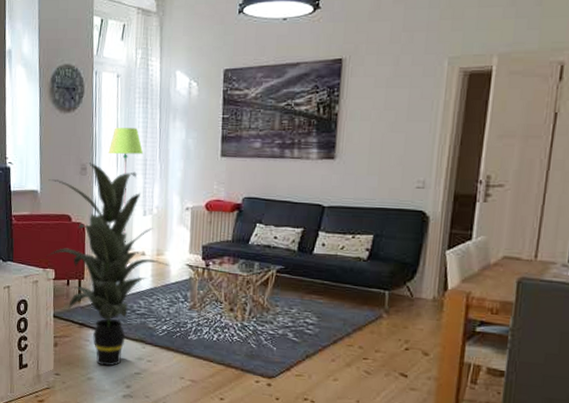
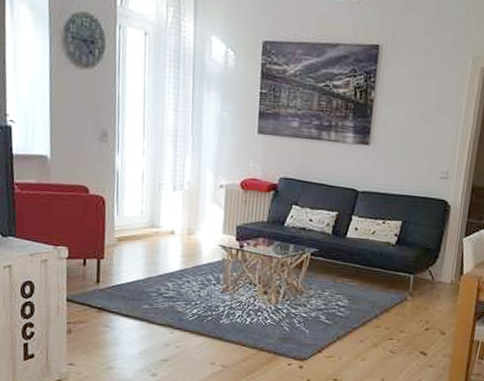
indoor plant: present [46,162,168,367] -> none [58,128,200,354]
floor lamp: present [108,128,144,268] -> none [133,91,175,247]

